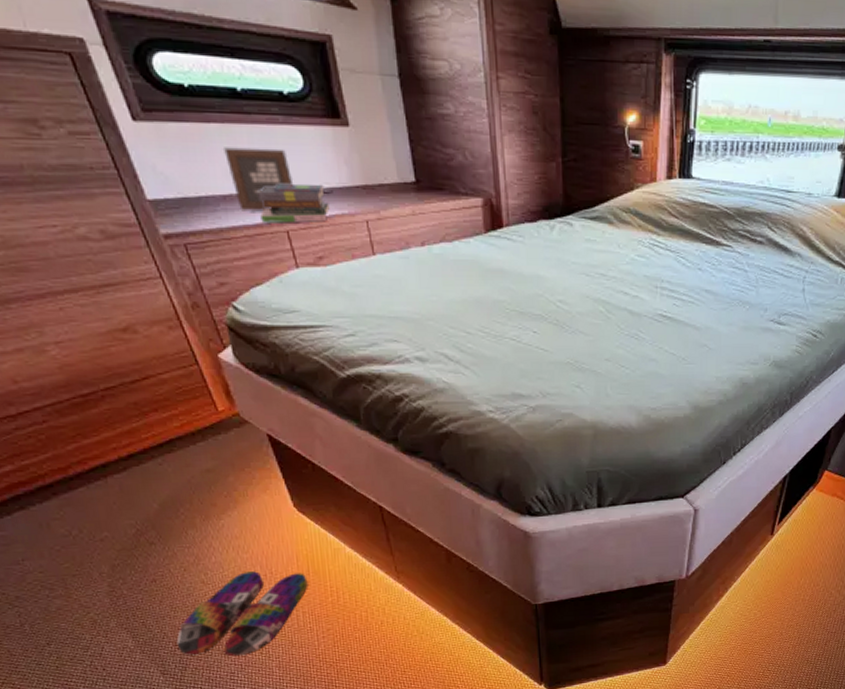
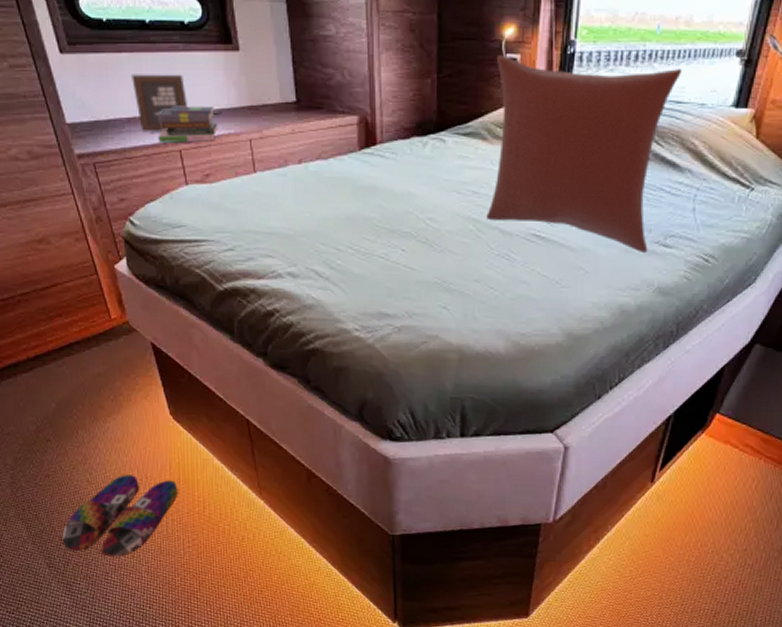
pillow: none [615,141,792,331] -> present [486,55,683,254]

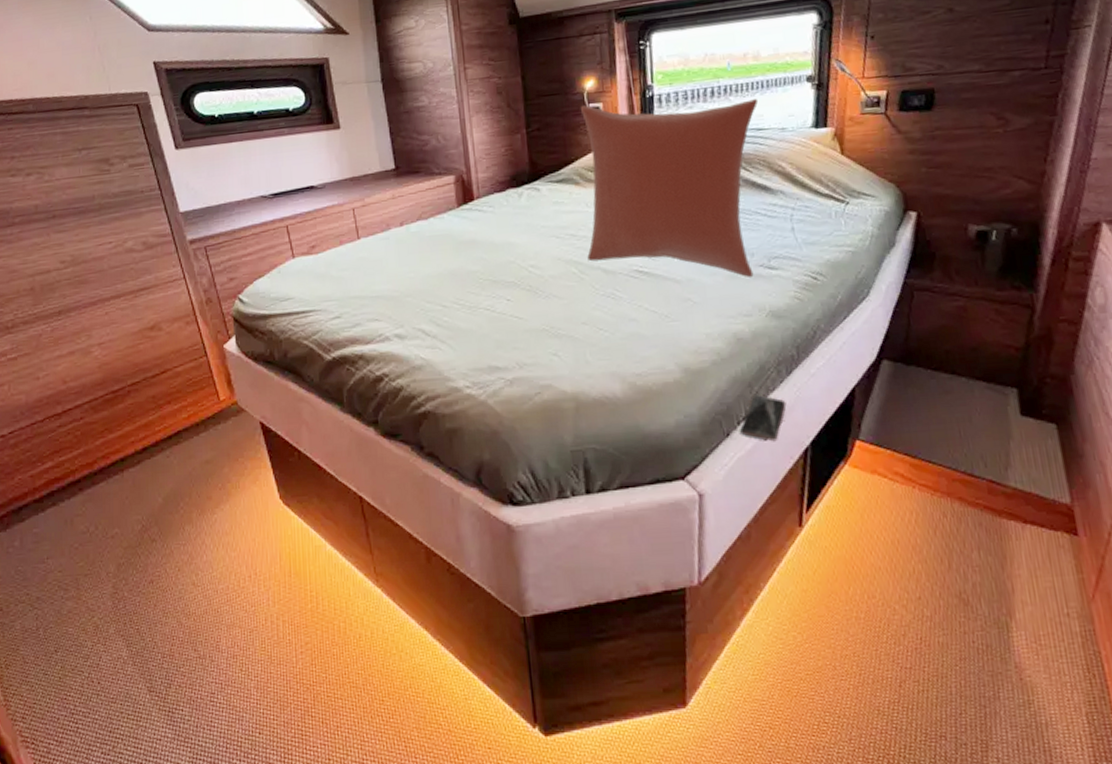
slippers: present [62,475,178,556] -> none [165,572,289,672]
picture frame: present [131,74,189,133] -> none [241,155,294,213]
books: present [157,106,218,143] -> none [265,181,322,221]
smartphone: none [611,364,658,408] -> present [740,395,787,442]

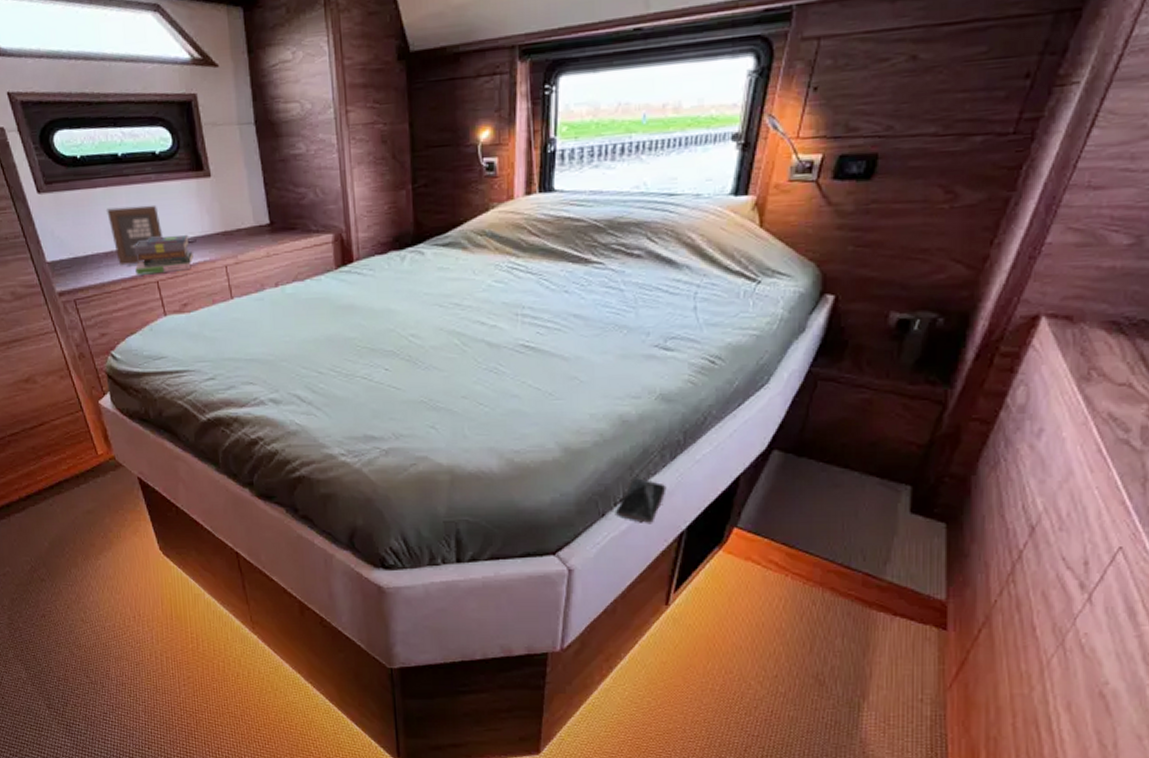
picture frame: none [241,155,294,213] -> present [107,205,164,266]
books: none [265,181,322,221] -> present [133,234,194,275]
pillow: present [580,99,759,278] -> none [471,159,674,359]

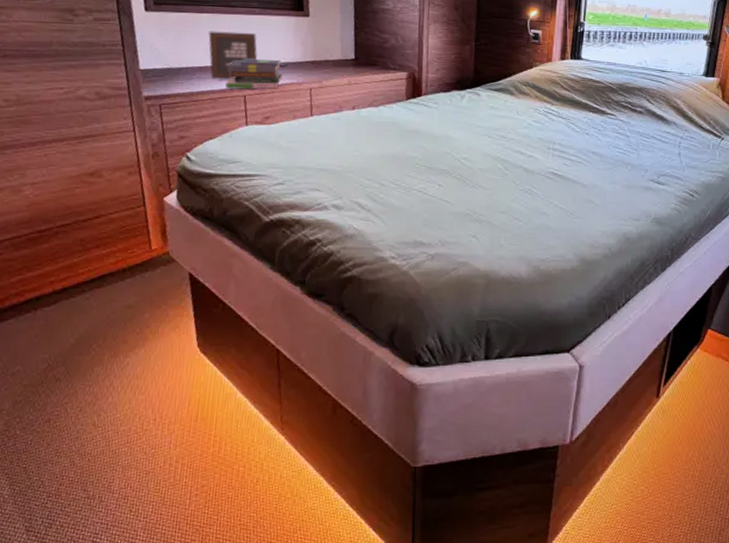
smartphone: present [616,478,667,524] -> none [620,286,658,326]

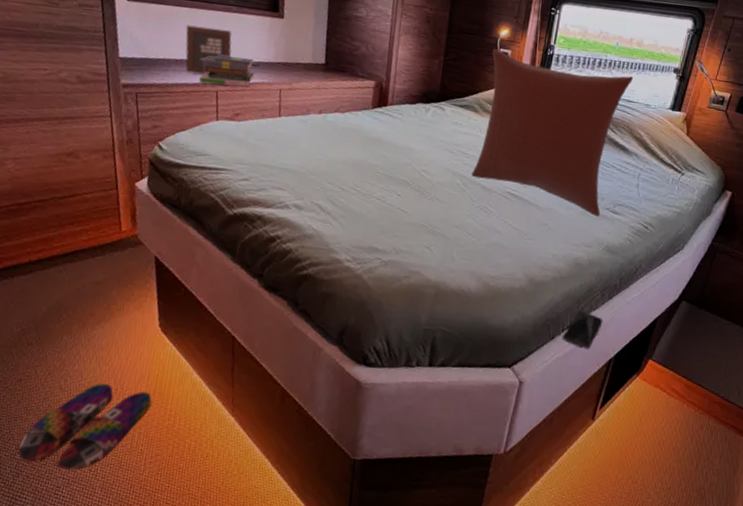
slippers: none [50,415,194,512] -> present [18,383,152,469]
pillow: none [513,31,665,190] -> present [471,49,634,218]
smartphone: none [620,286,658,326] -> present [563,310,603,350]

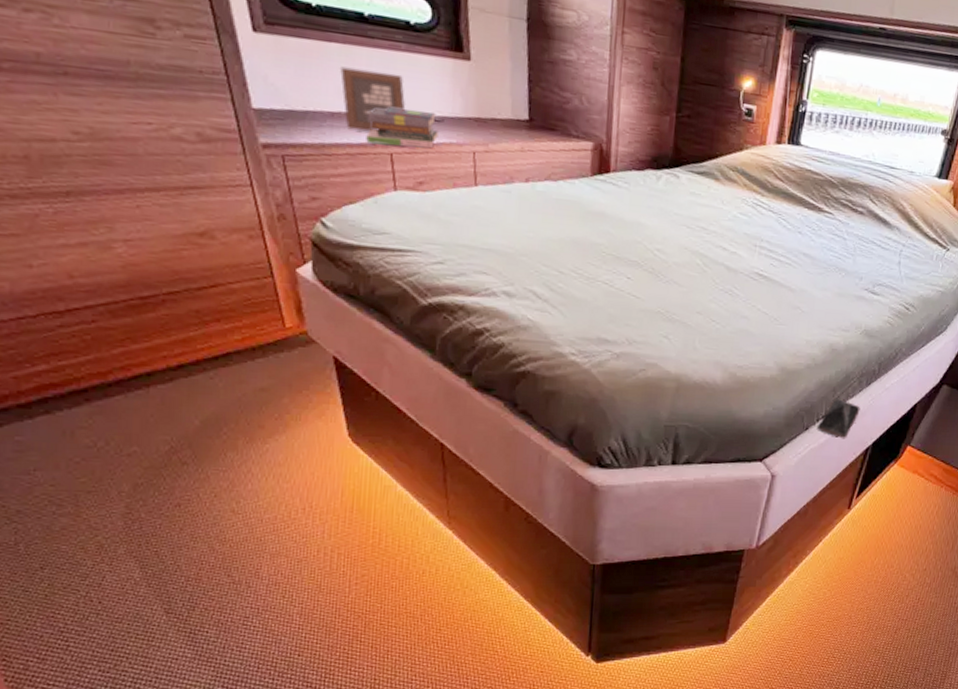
slippers: present [18,383,152,469] -> none [189,503,350,597]
pillow: present [471,49,634,218] -> none [713,104,897,299]

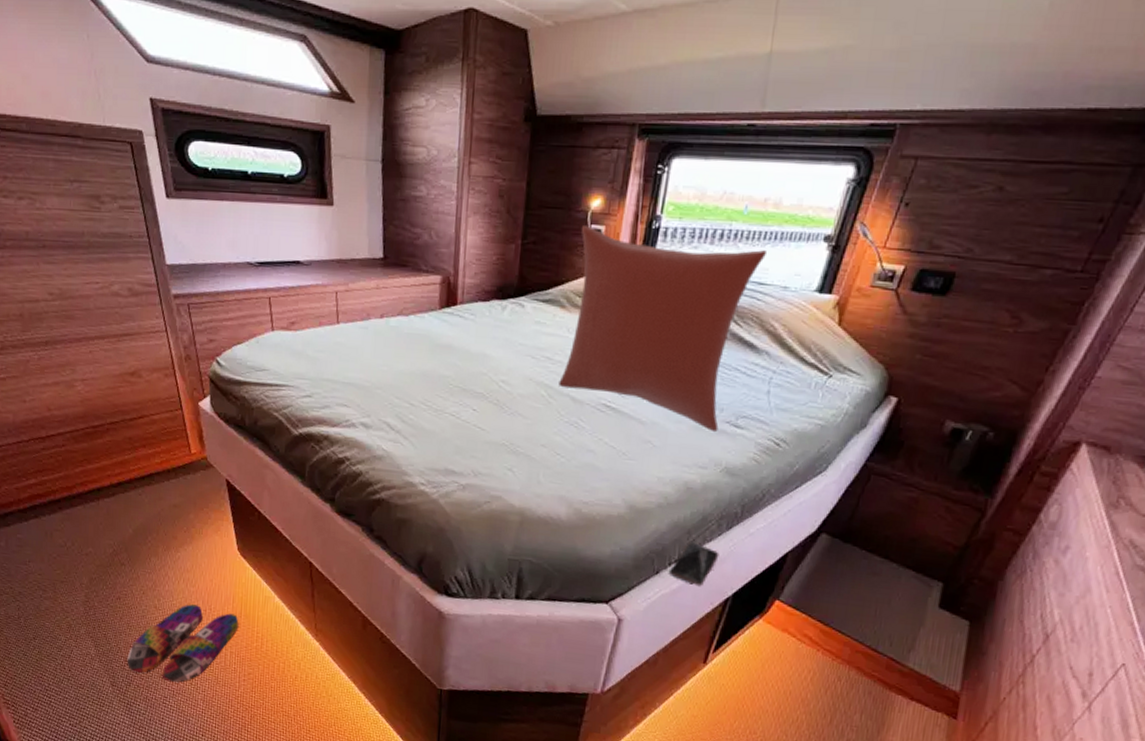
slippers: none [189,503,350,597] -> present [127,604,239,682]
picture frame: present [340,66,406,132] -> none [230,222,281,279]
books: present [366,107,438,149] -> none [250,254,307,291]
pillow: none [713,104,897,299] -> present [558,226,768,433]

